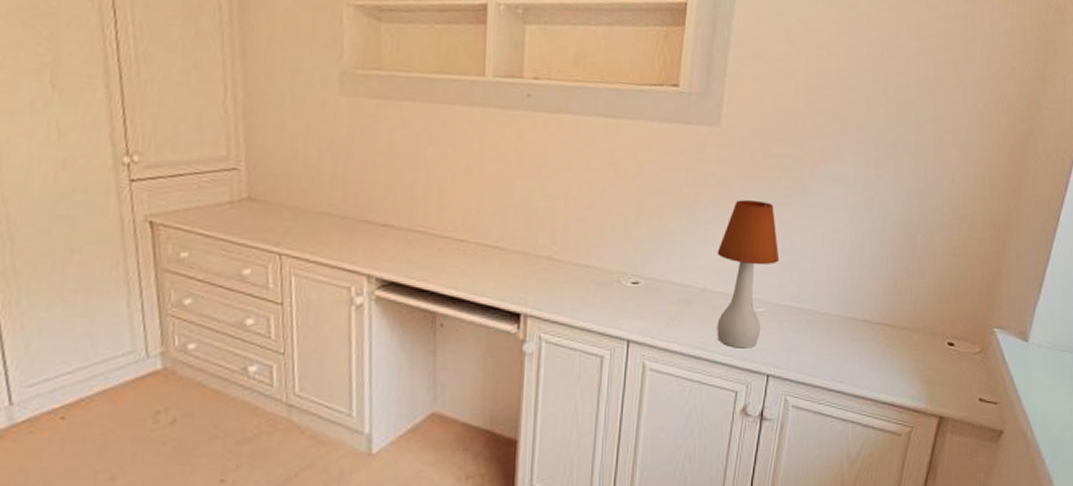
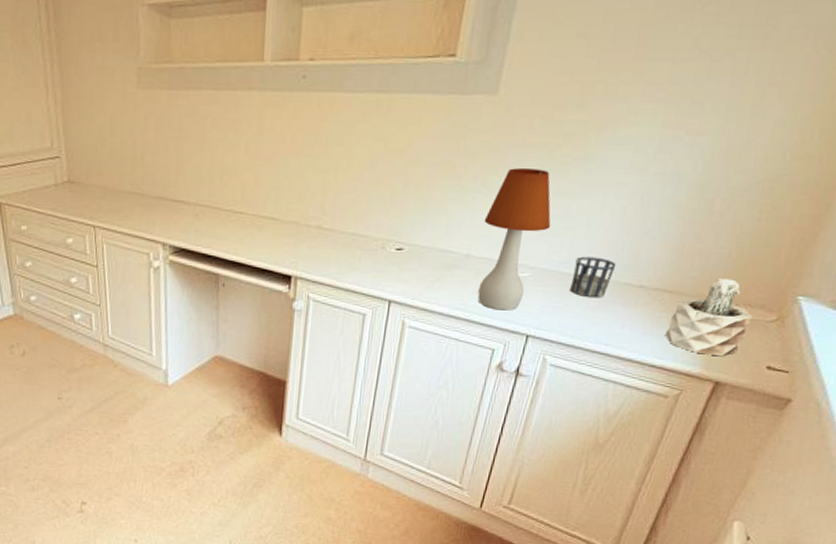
cup: none [803,290,842,334] -> present [570,256,617,298]
succulent plant: none [891,312,961,391] -> present [665,278,753,357]

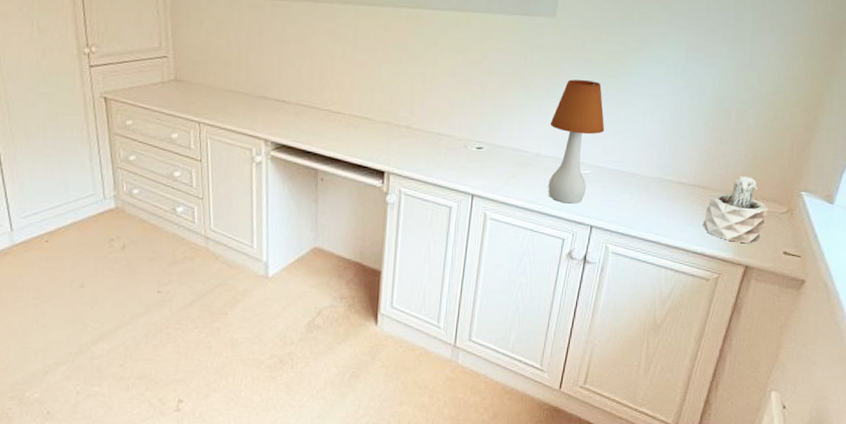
cup: present [570,256,617,298] -> none [624,156,660,193]

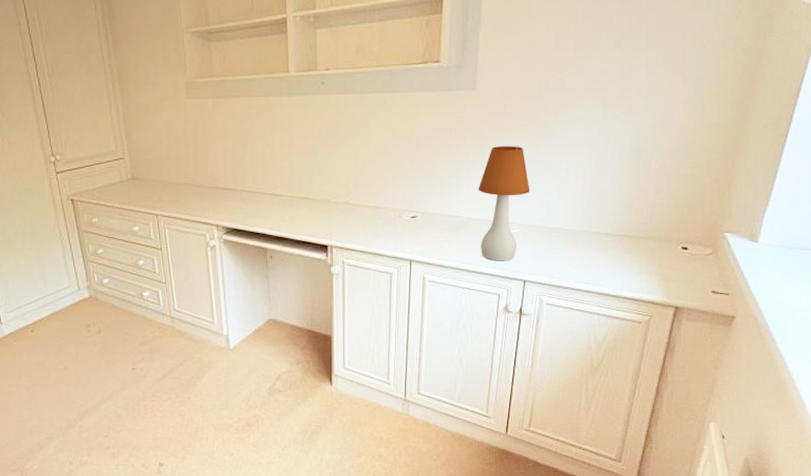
succulent plant: present [702,176,769,244] -> none [631,223,694,286]

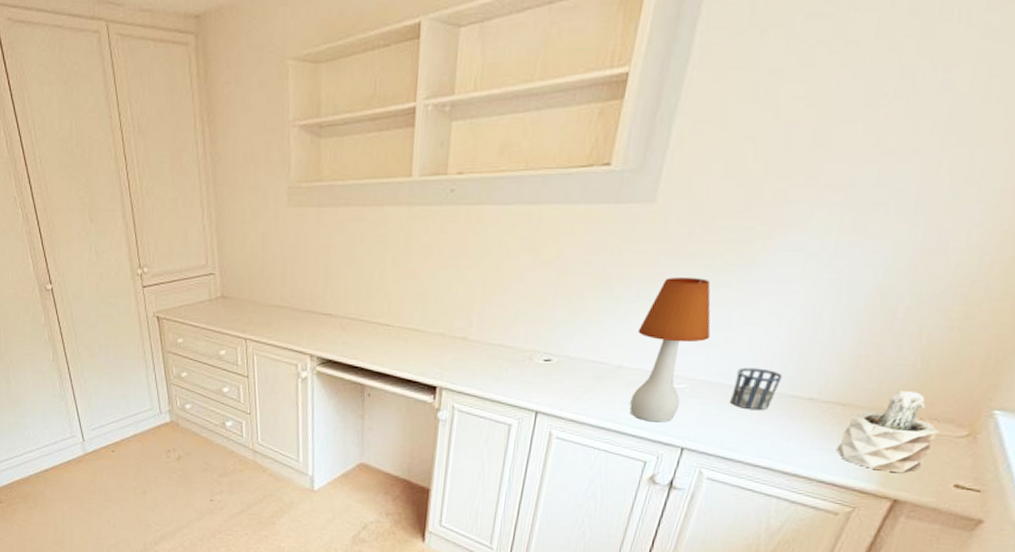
cup: none [552,212,585,246] -> present [730,367,783,411]
succulent plant: none [631,223,694,286] -> present [836,391,939,474]

